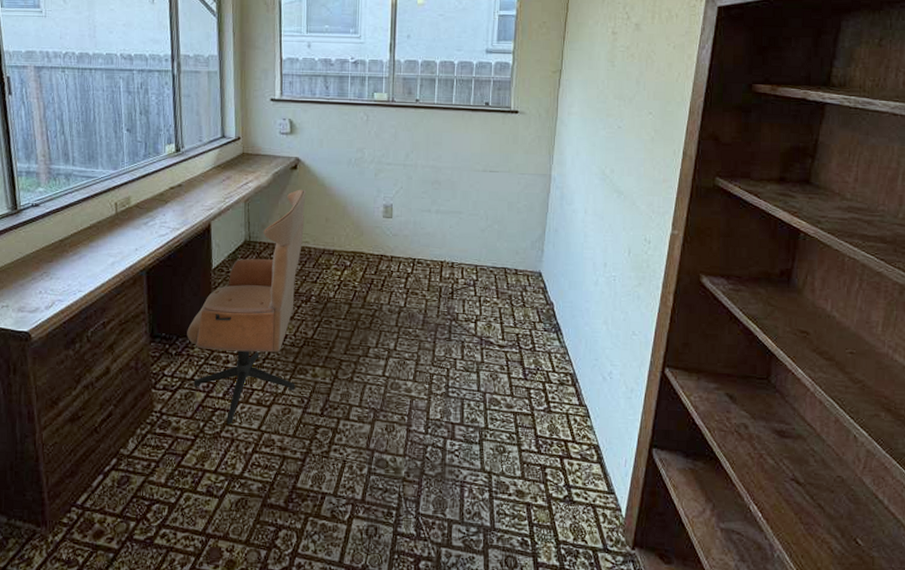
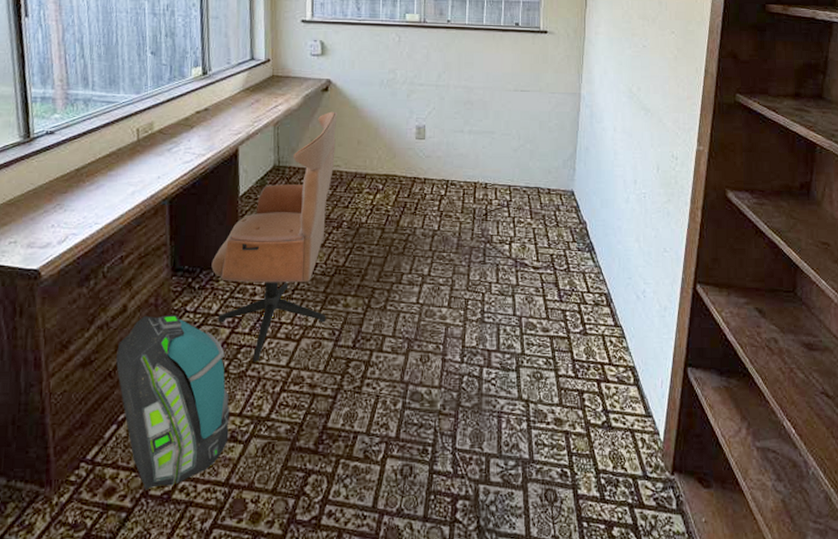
backpack: none [101,377,206,535] -> present [116,314,230,491]

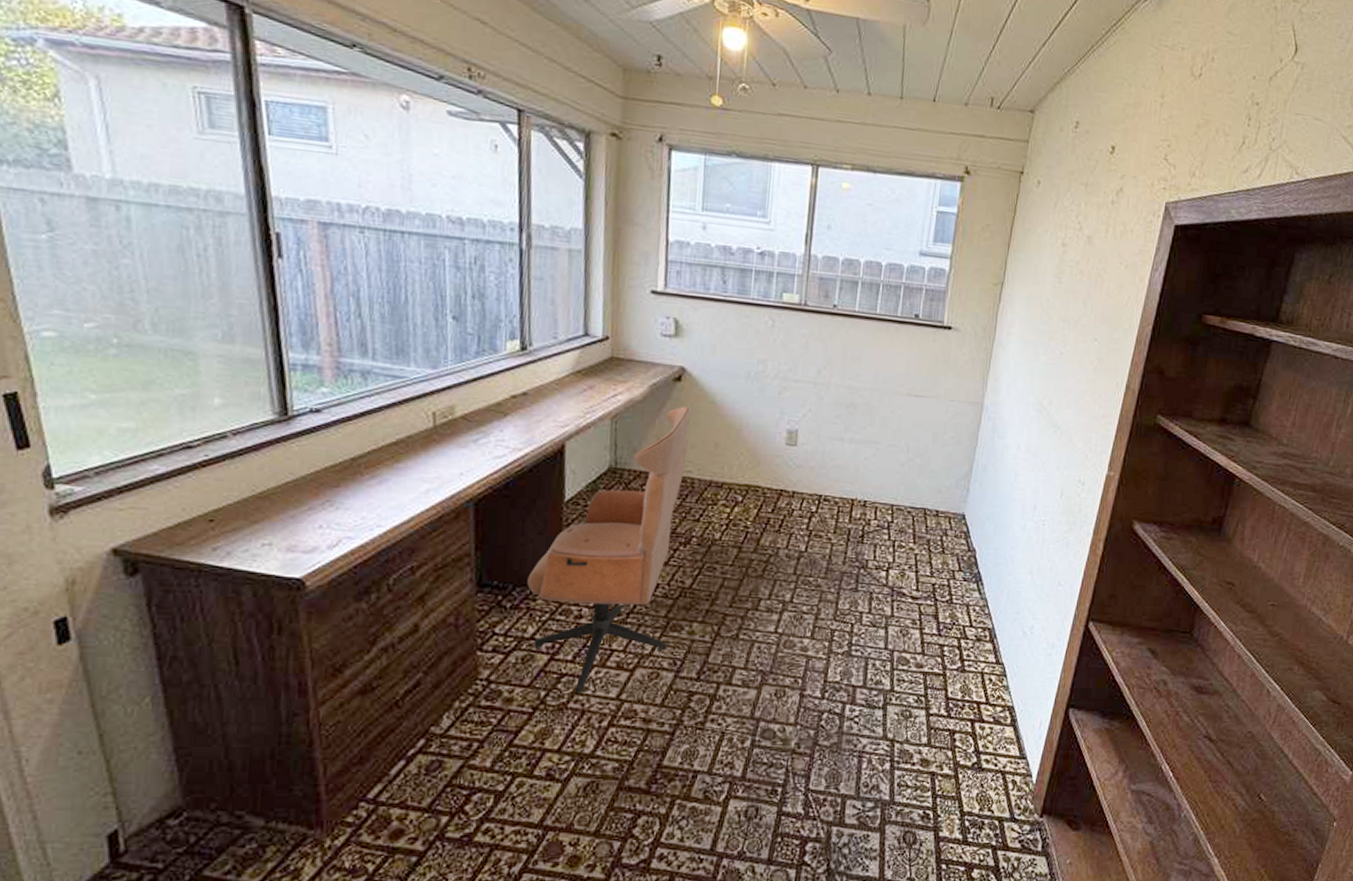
backpack: present [116,314,230,491] -> none [404,636,547,833]

